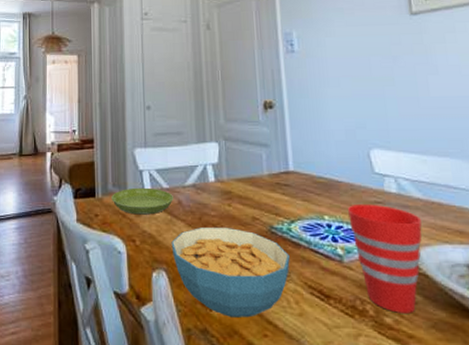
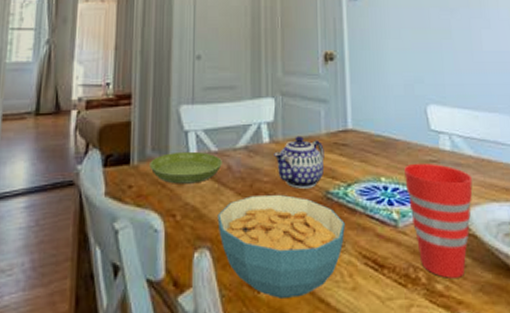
teapot: none [219,176,268,223] -> present [274,136,325,189]

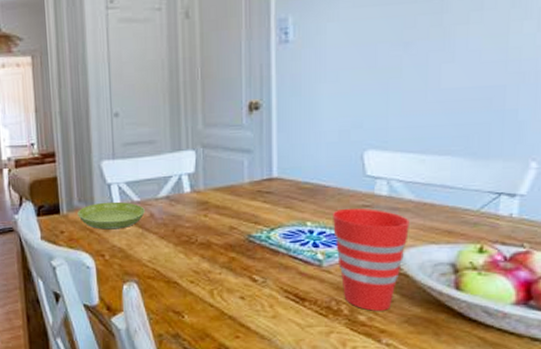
cereal bowl: present [217,195,345,298] -> none [143,238,267,322]
teapot: present [274,136,325,189] -> none [195,185,247,233]

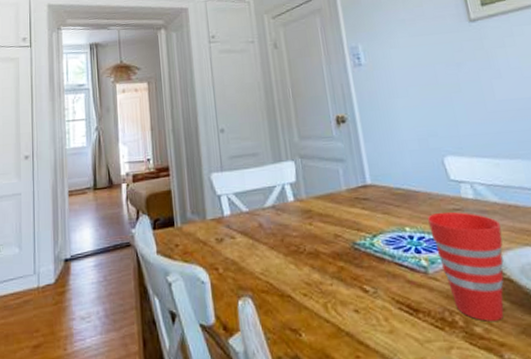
saucer: present [78,201,145,230] -> none [191,212,254,242]

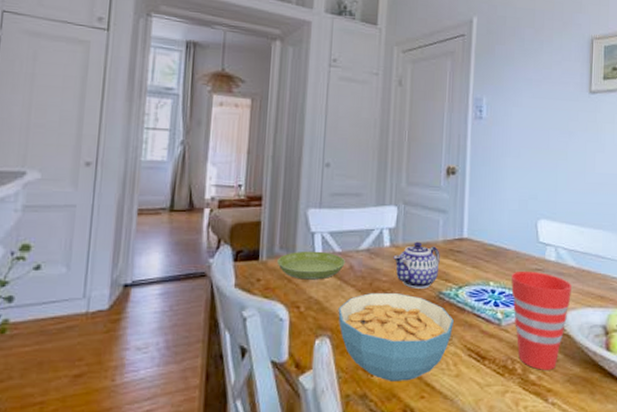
saucer: none [191,212,254,242] -> present [277,250,345,280]
cereal bowl: none [255,247,376,341] -> present [338,293,454,381]
teapot: none [299,193,349,241] -> present [393,241,440,289]

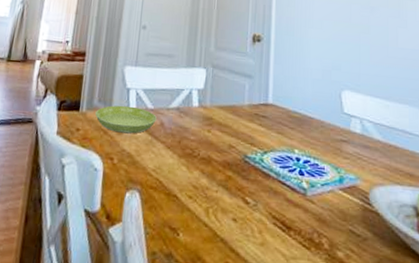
cereal bowl: present [338,293,454,381] -> none [148,151,259,244]
teapot: present [393,241,440,289] -> none [201,103,246,151]
cup: present [511,270,572,370] -> none [316,140,378,249]

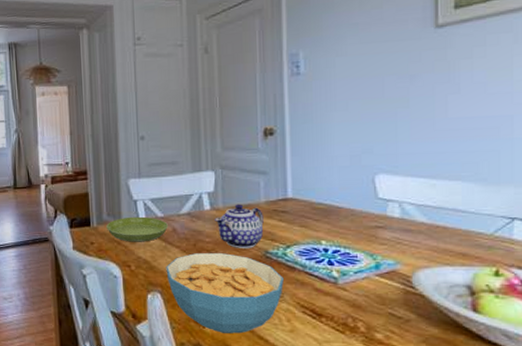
cereal bowl: none [148,151,259,244] -> present [166,253,284,334]
teapot: none [201,103,246,151] -> present [215,204,264,248]

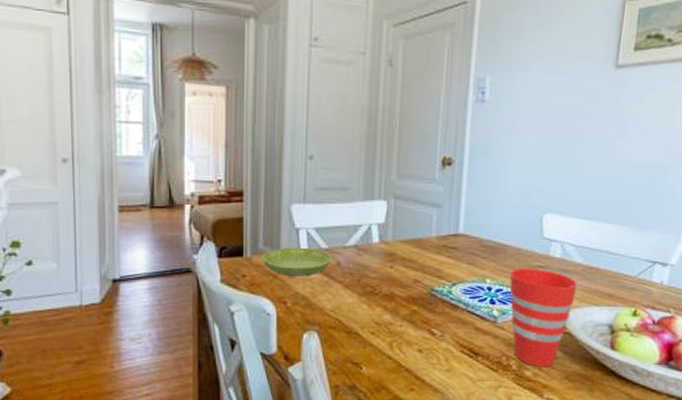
cereal bowl: present [166,253,284,334] -> none [325,289,446,374]
teapot: present [215,204,264,248] -> none [382,237,433,285]
cup: none [347,228,423,330] -> present [509,267,577,367]

